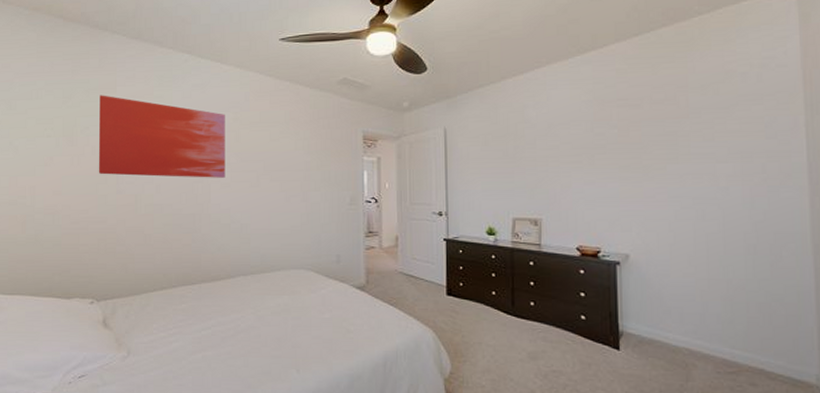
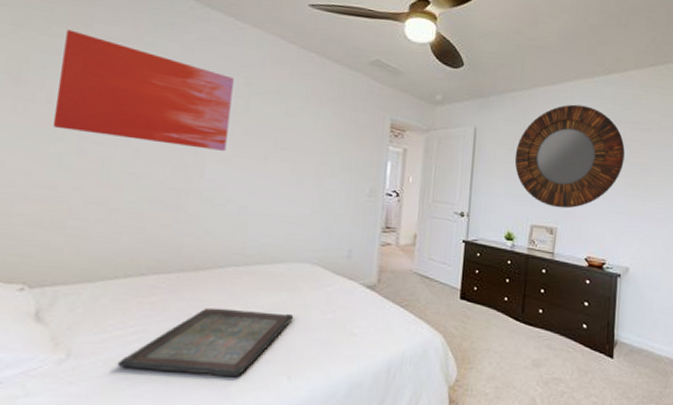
serving tray: none [164,312,296,371] -> present [118,307,294,378]
home mirror: none [488,90,612,198] -> present [514,104,625,209]

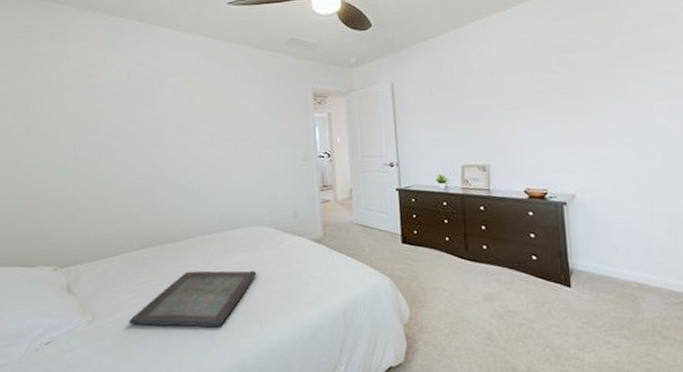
wall art: present [52,29,234,151] -> none [53,65,181,144]
home mirror: present [514,104,625,209] -> none [435,39,553,145]

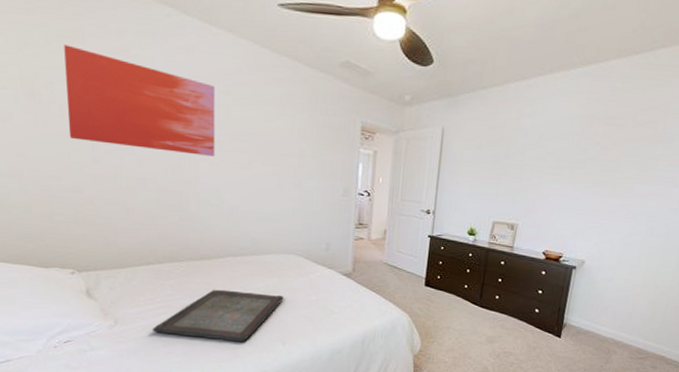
wall art: none [53,65,181,144] -> present [64,44,215,156]

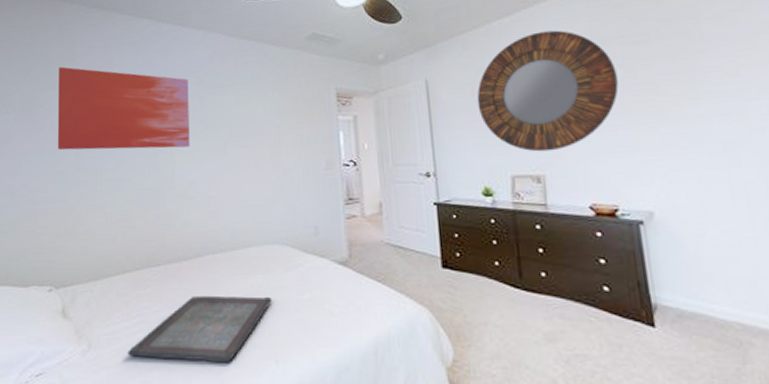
home mirror: none [480,100,595,206] -> present [477,30,619,152]

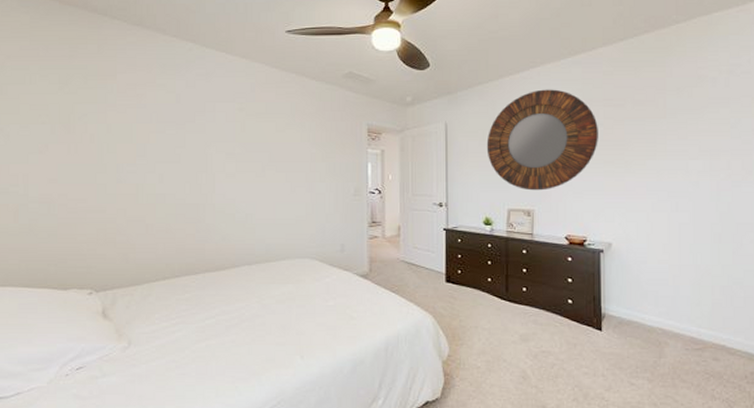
wall art: present [57,66,190,150] -> none [97,82,230,168]
serving tray: present [128,295,272,363] -> none [167,301,301,358]

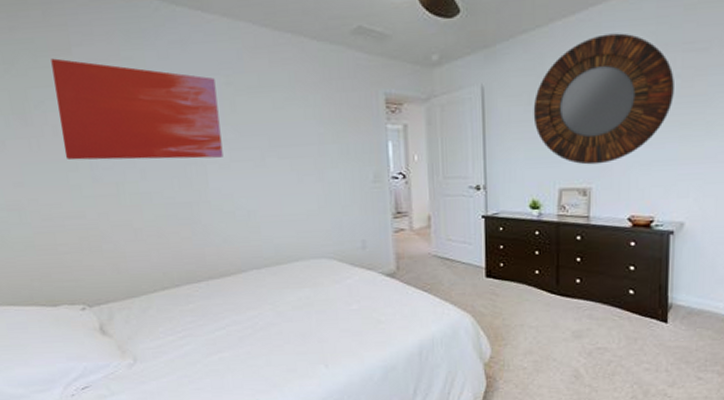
wall art: none [97,82,230,168] -> present [51,58,223,160]

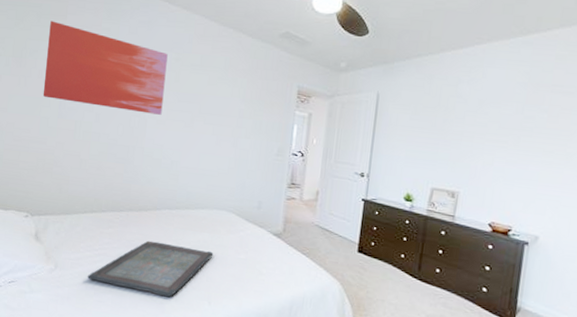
serving tray: none [176,308,321,369] -> present [88,240,214,297]
home mirror: present [533,33,674,165] -> none [417,67,542,174]

